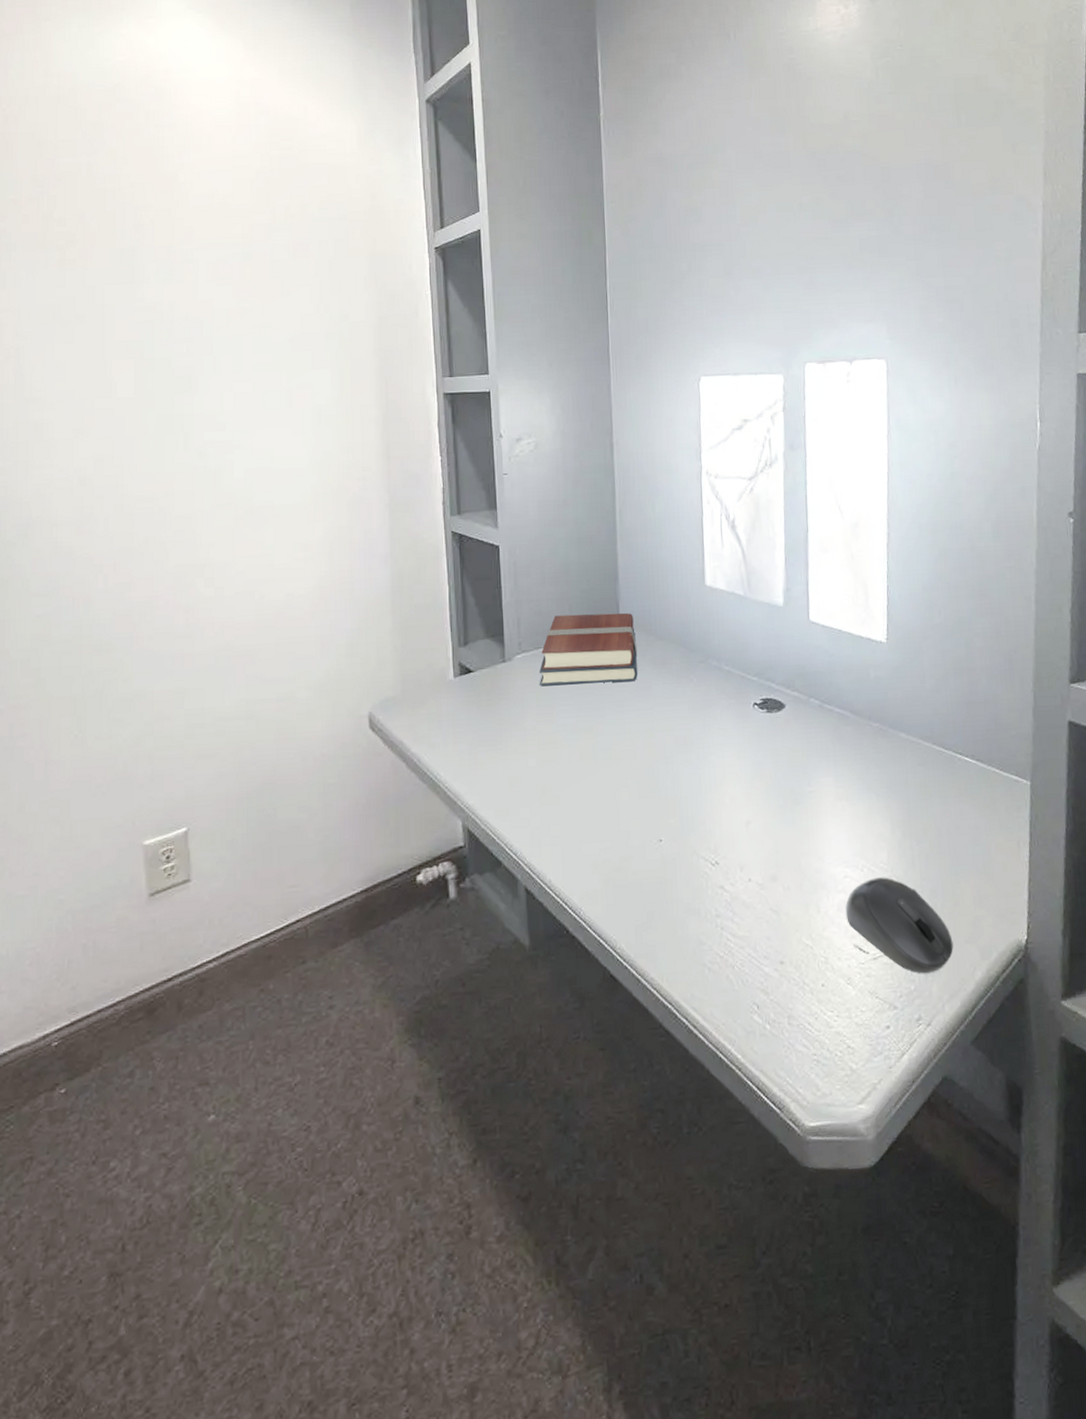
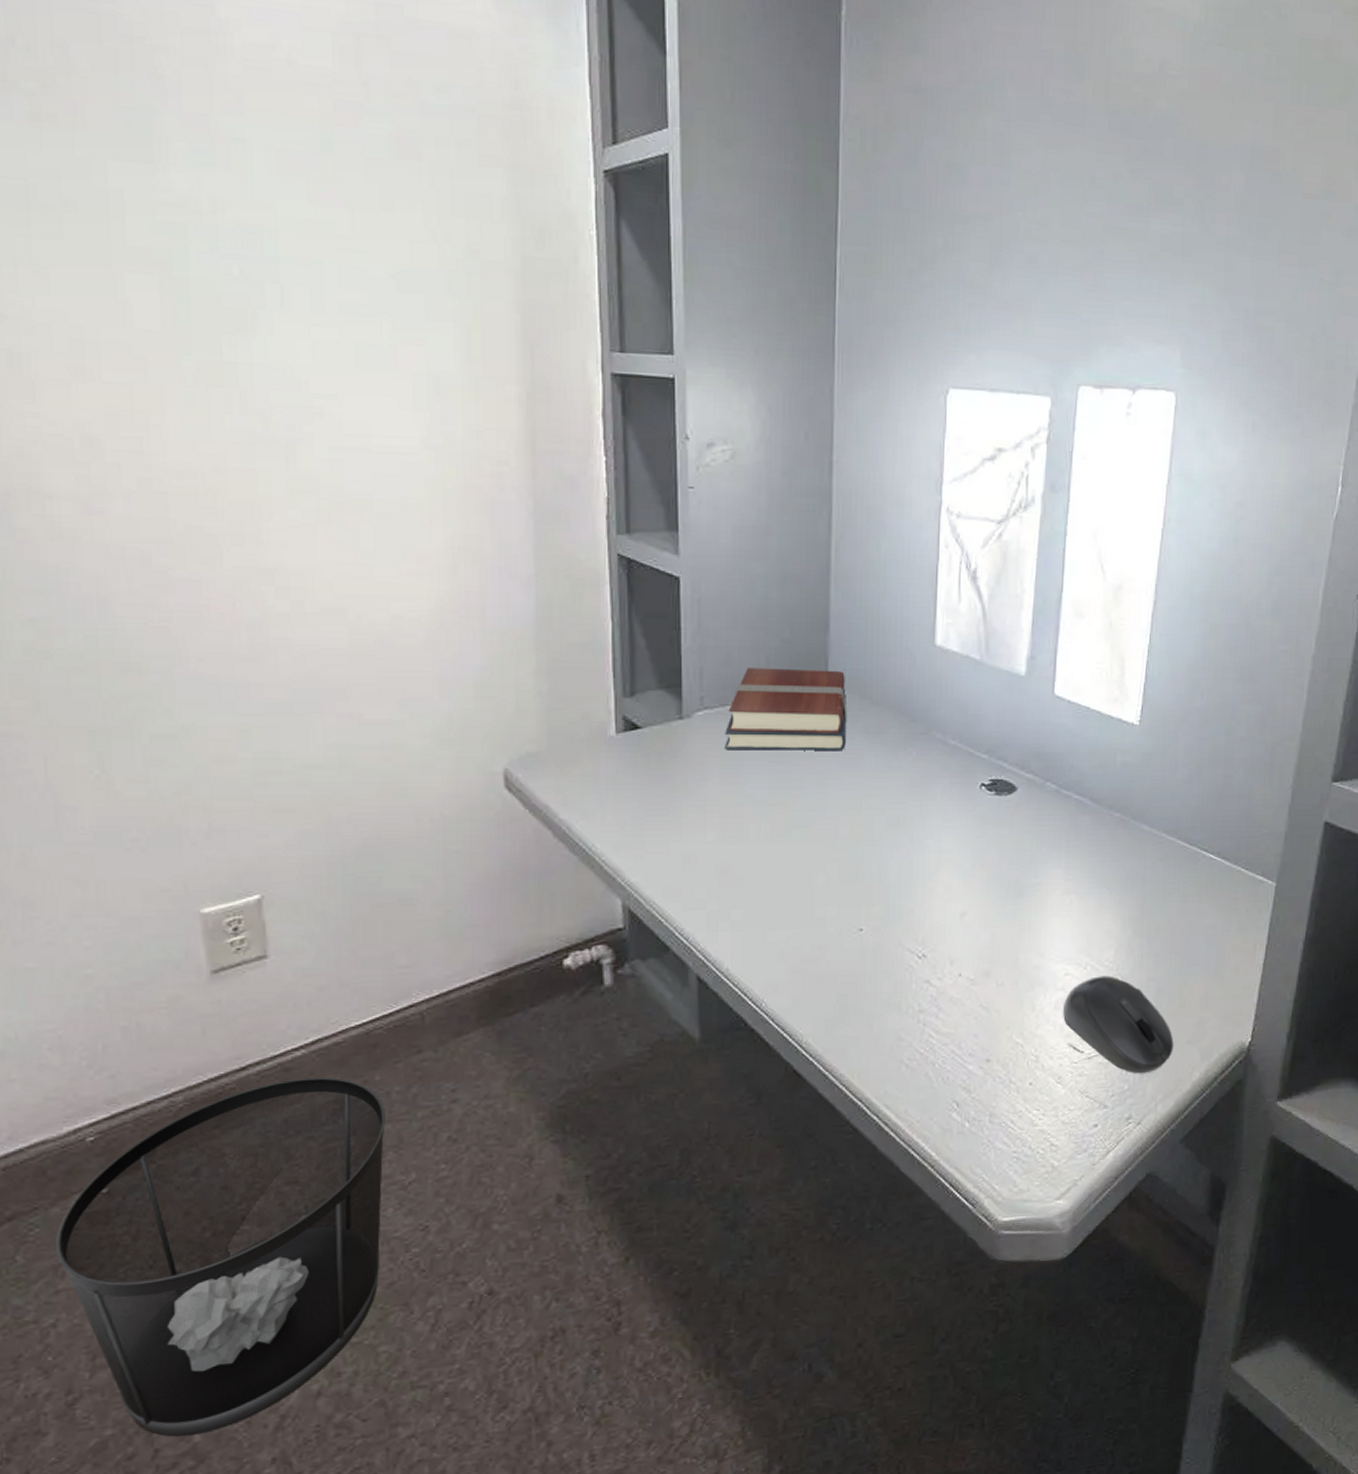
waste bin: none [24,986,277,1330] -> present [55,1076,386,1437]

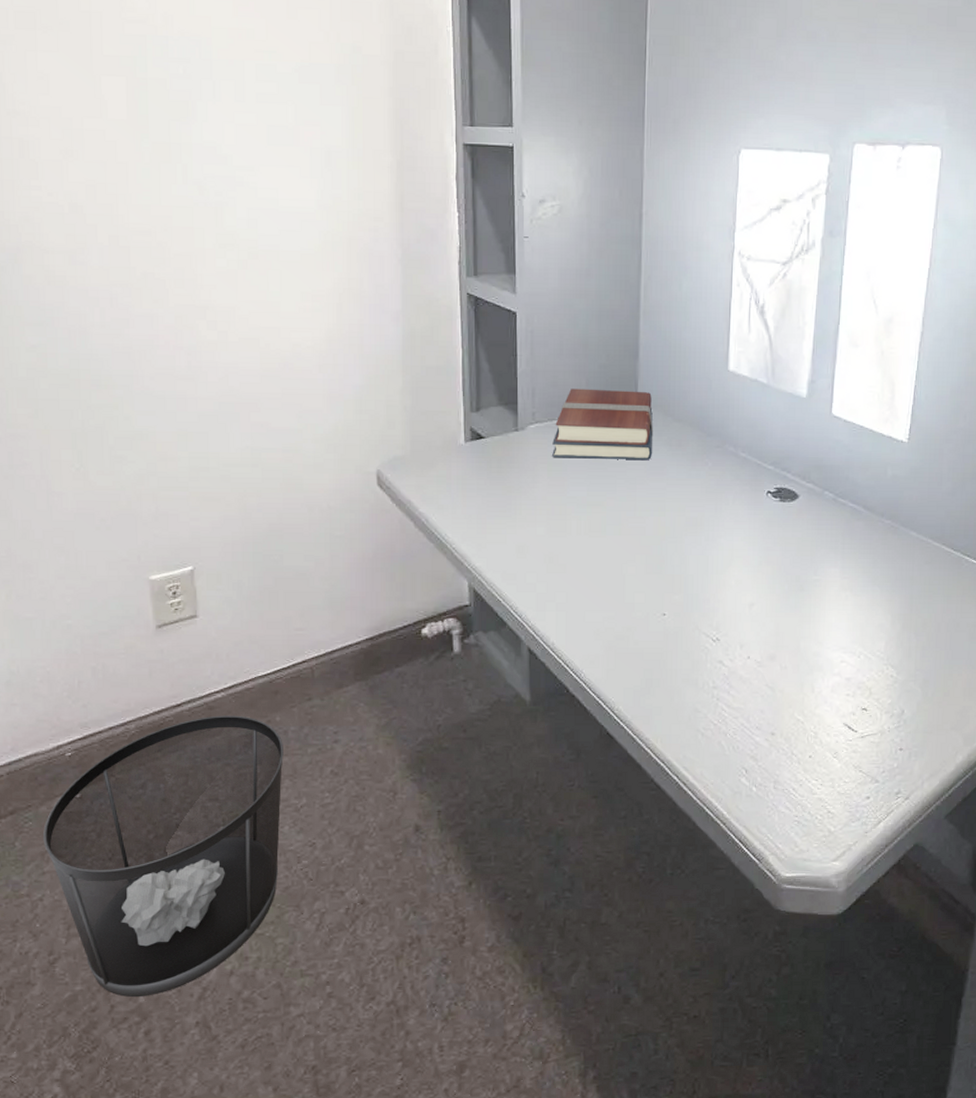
computer mouse: present [1063,975,1174,1074] -> none [839,664,939,754]

